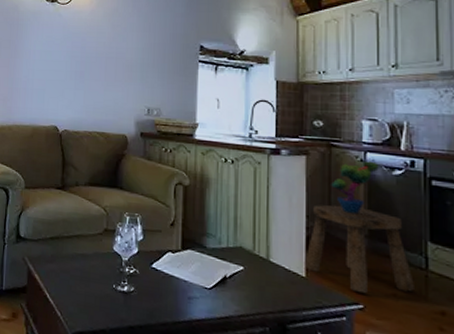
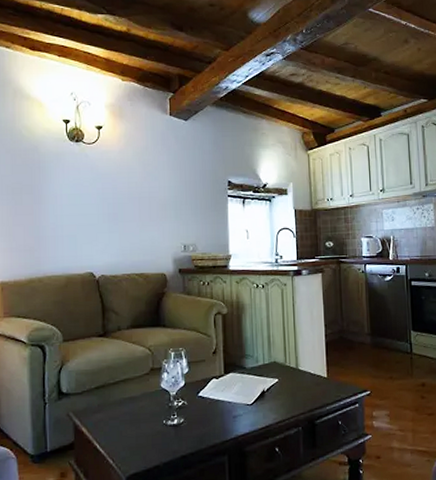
stool: present [305,205,414,294] -> none [326,311,404,382]
potted plant: present [331,161,379,215] -> none [342,271,376,318]

